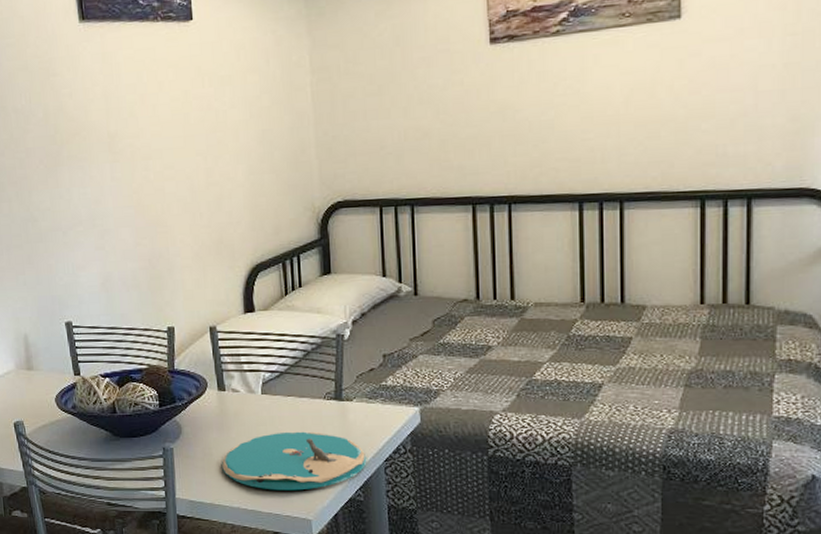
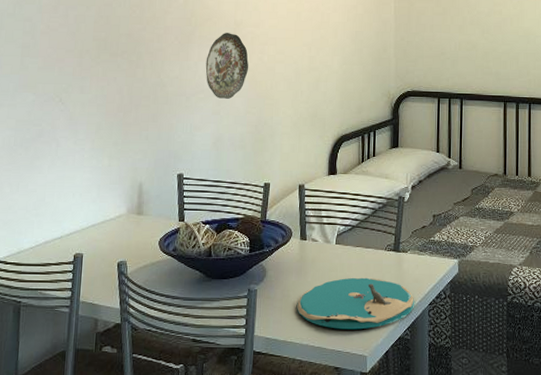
decorative plate: none [79,148,132,230] -> present [205,33,248,99]

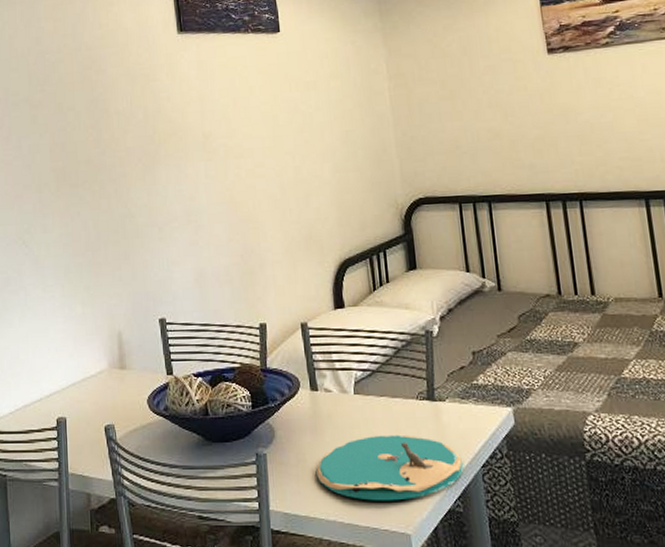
decorative plate: present [205,33,248,99] -> none [175,148,225,226]

